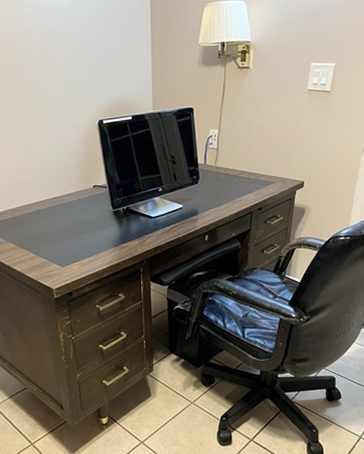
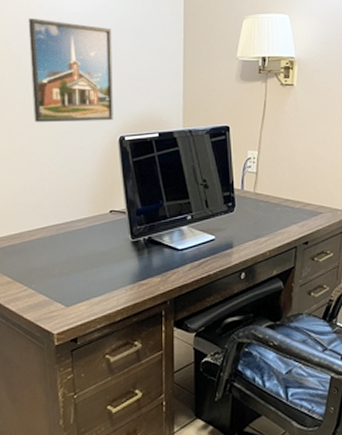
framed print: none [13,13,92,111] -> present [28,17,113,123]

